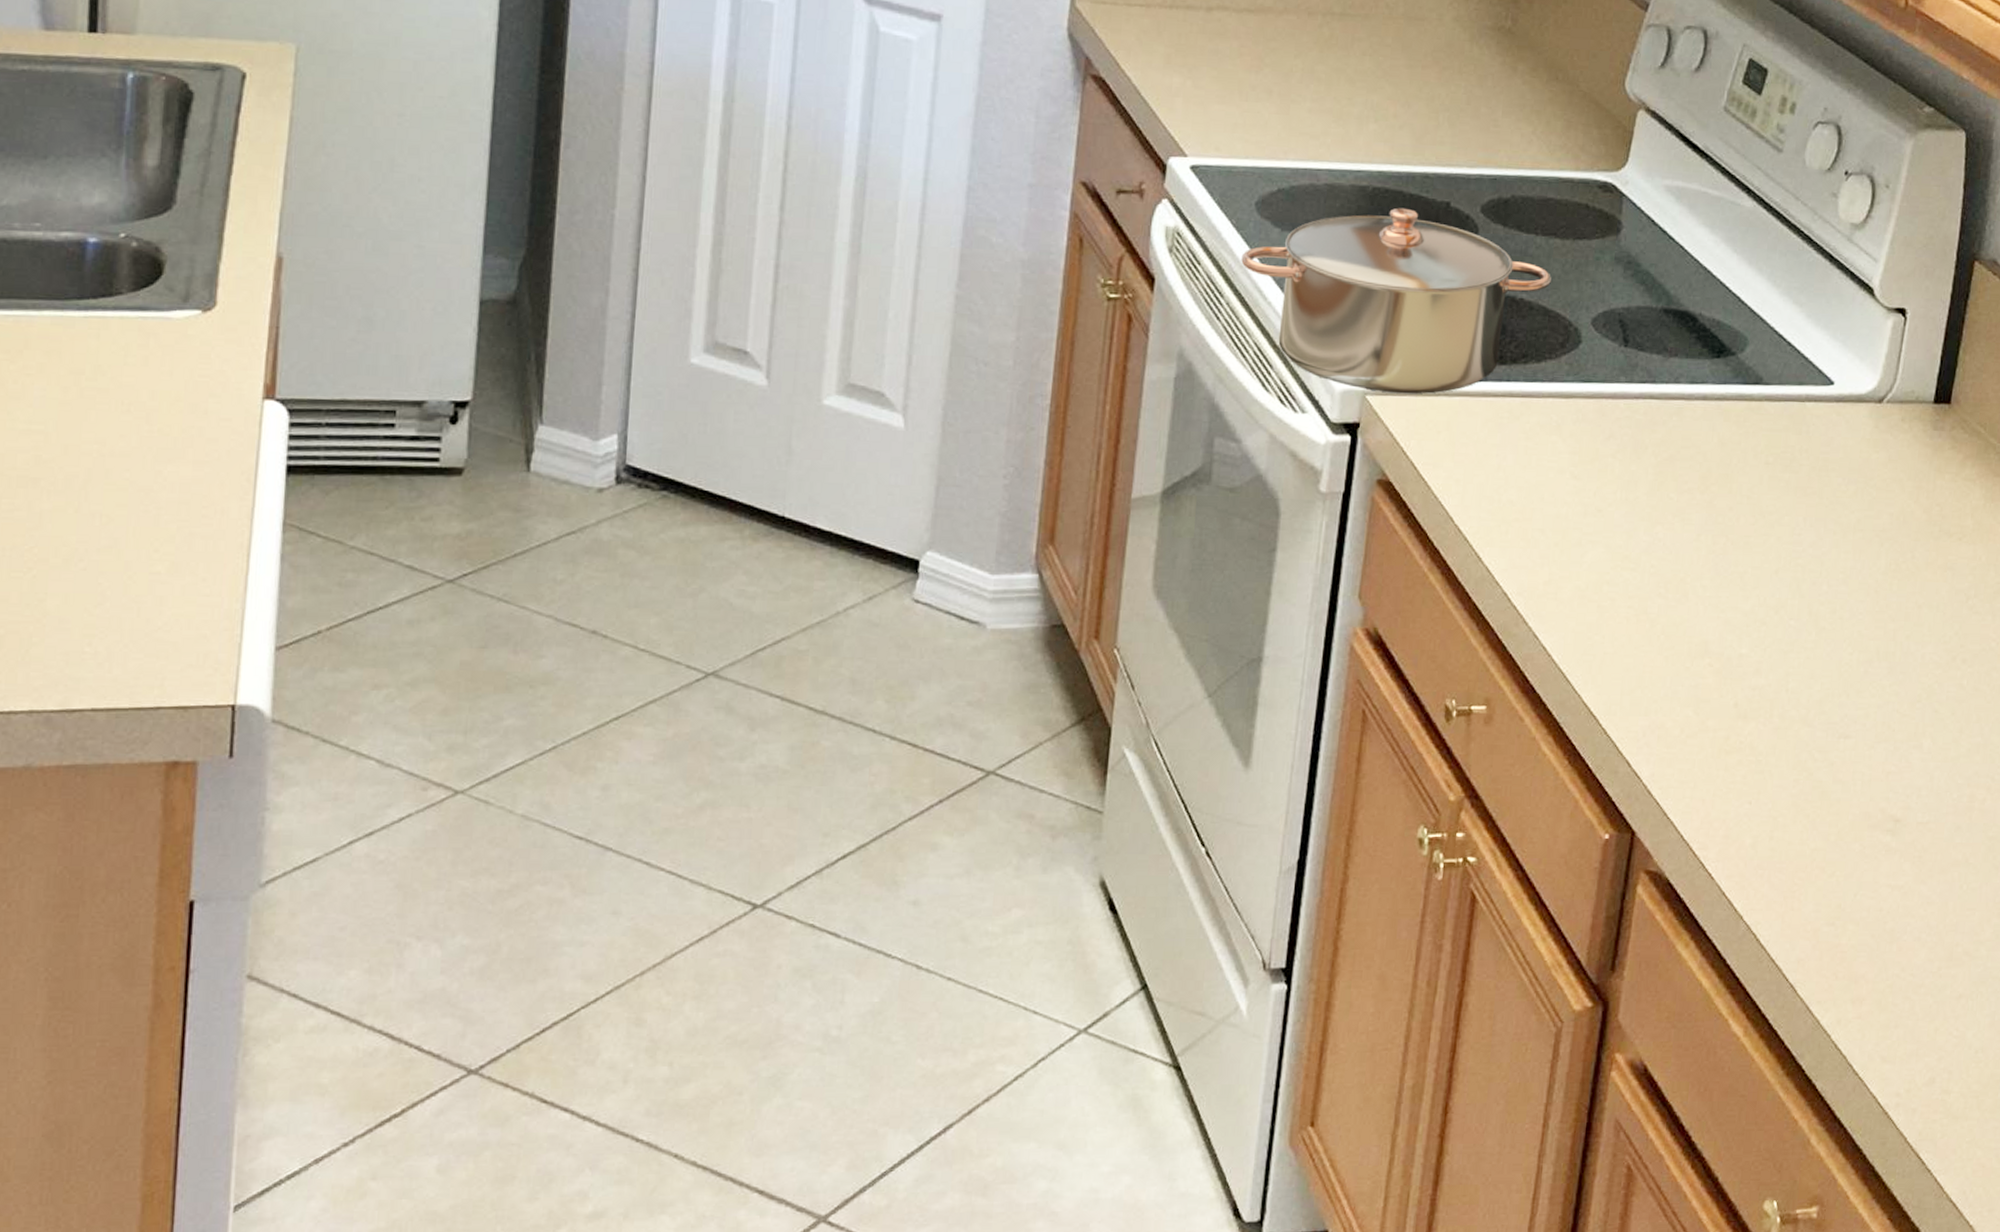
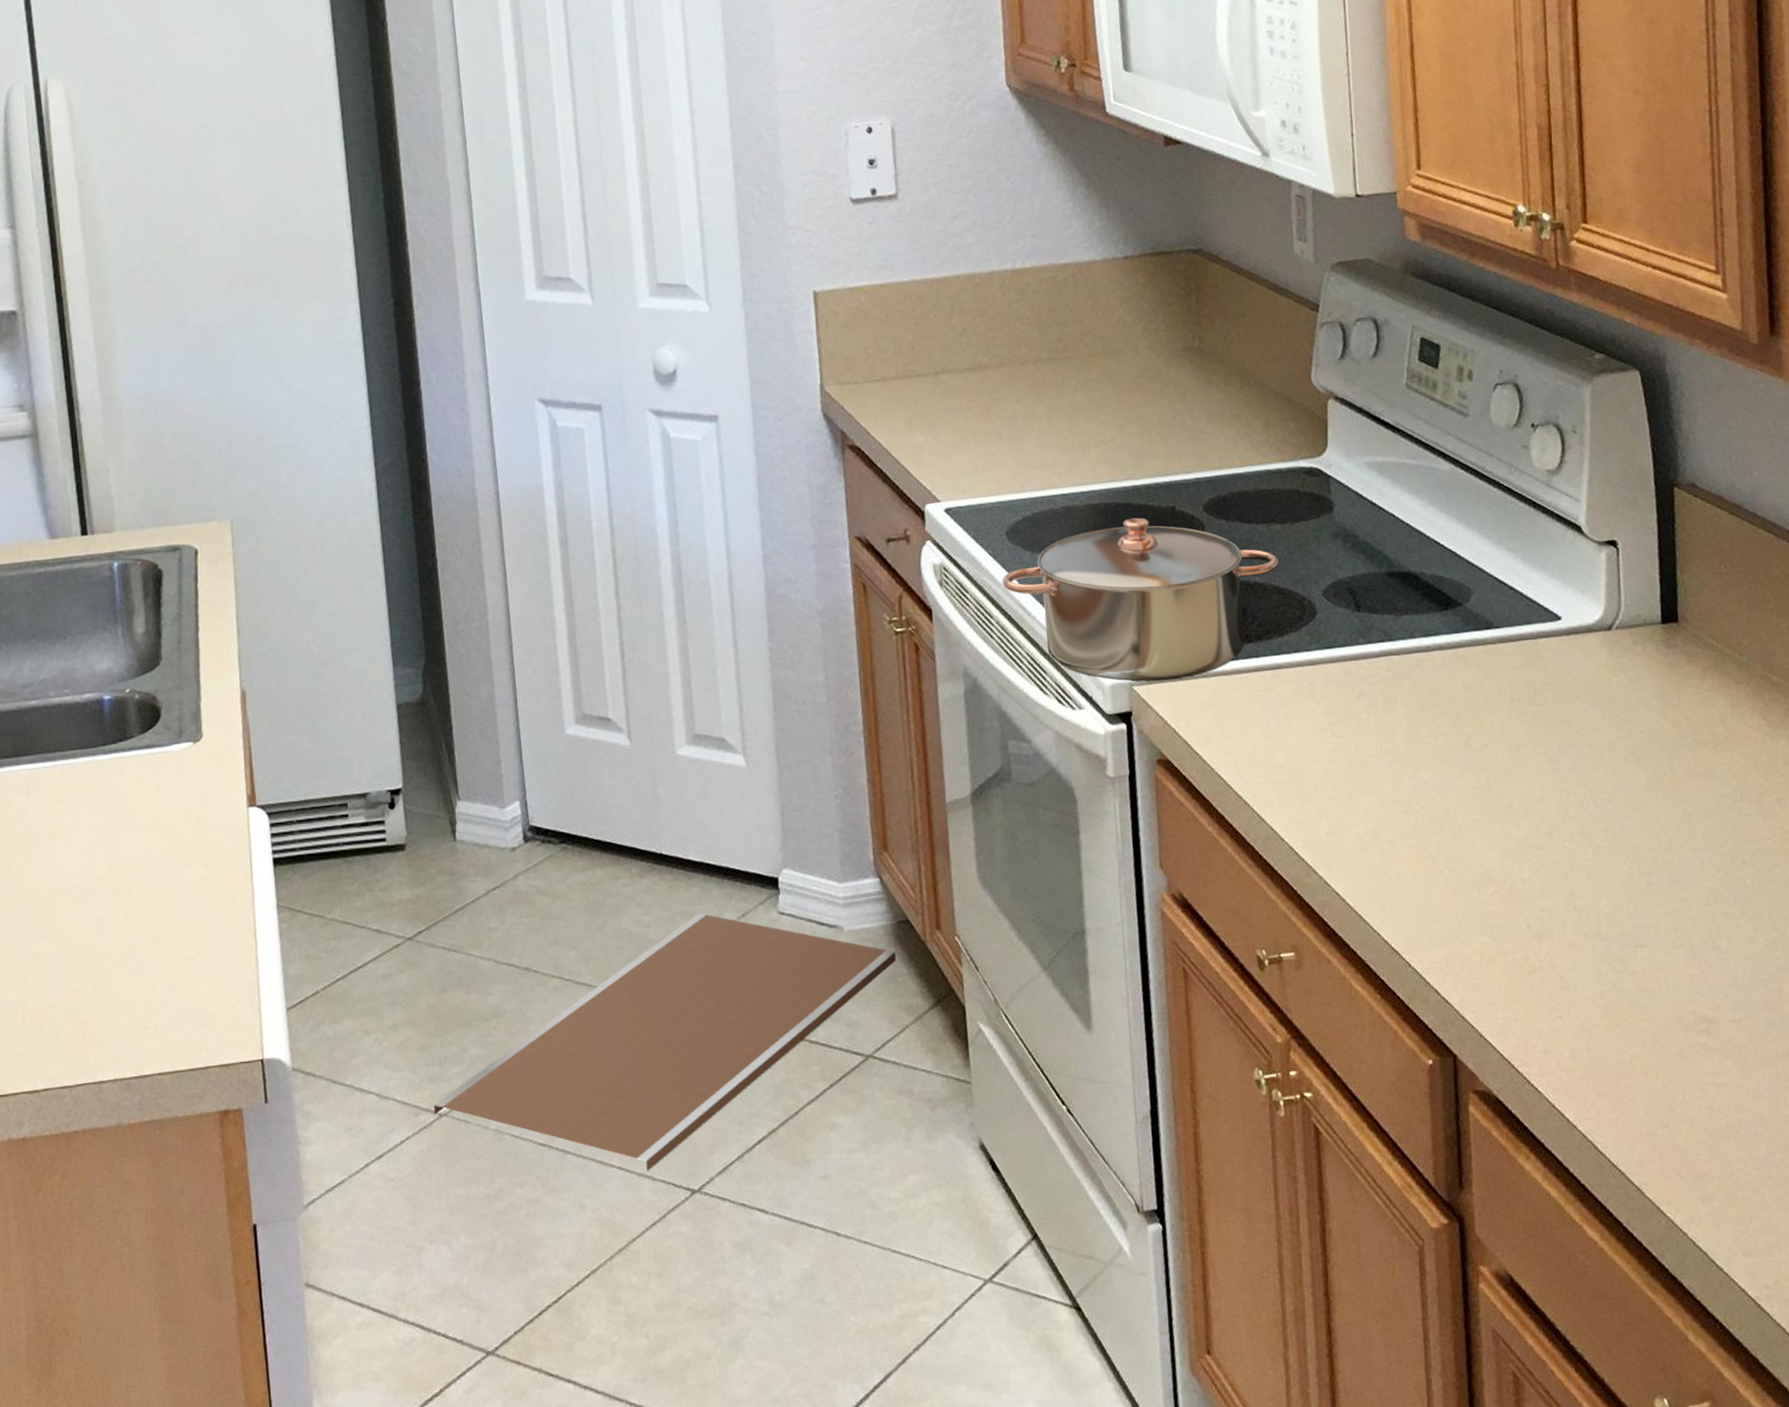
door mat: none [447,590,1043,878] -> present [433,913,897,1171]

